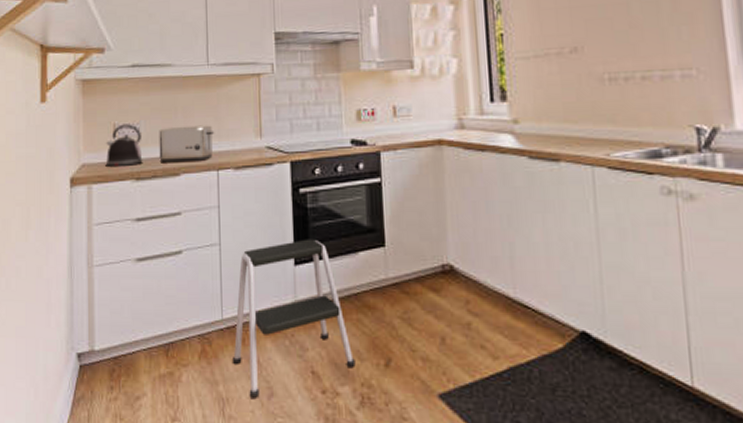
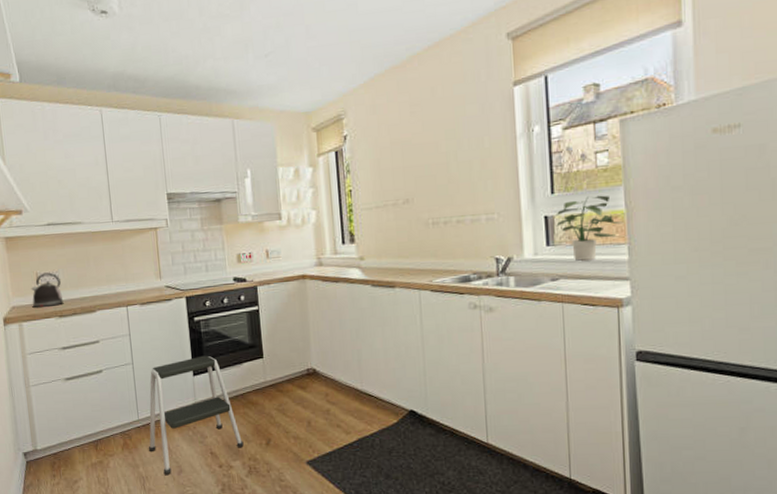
toaster: present [159,125,215,163] -> none [75,271,122,303]

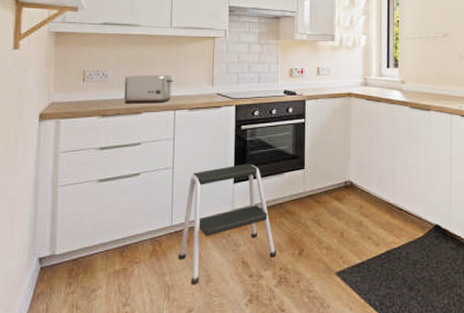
kettle: present [30,272,64,308] -> none [74,71,109,106]
toaster: none [75,271,122,303] -> present [124,75,174,104]

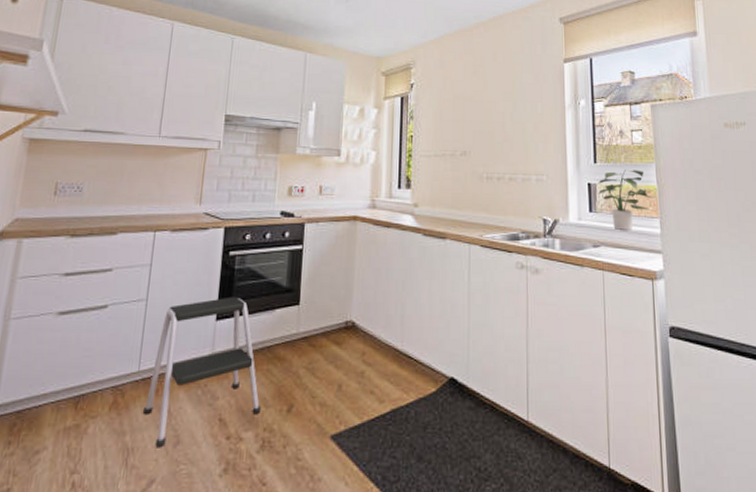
toaster: present [124,75,174,104] -> none [98,189,157,223]

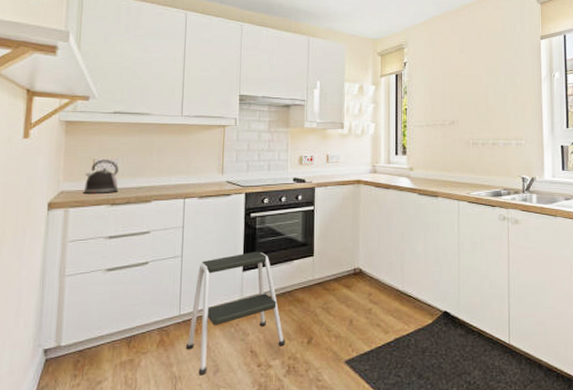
kettle: none [42,183,84,224] -> present [84,159,119,195]

